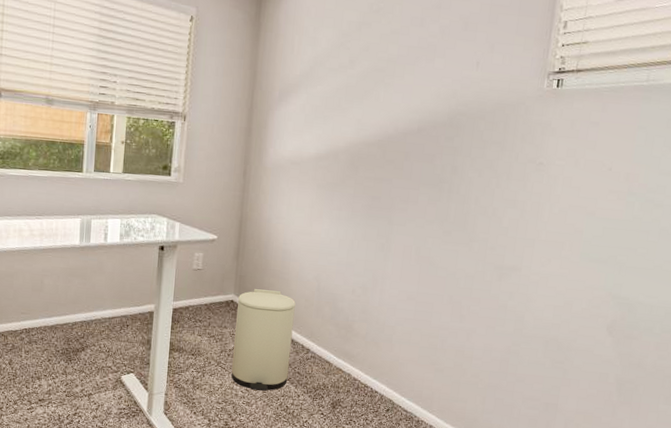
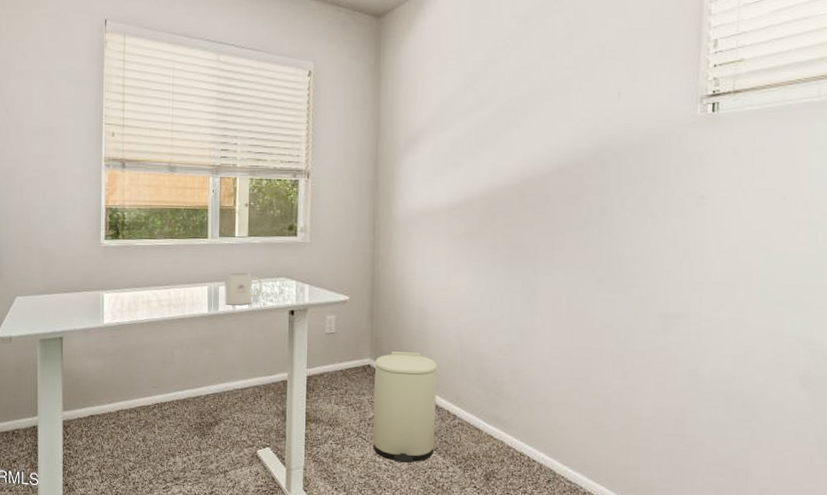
mug: none [97,206,135,239] -> present [225,272,262,306]

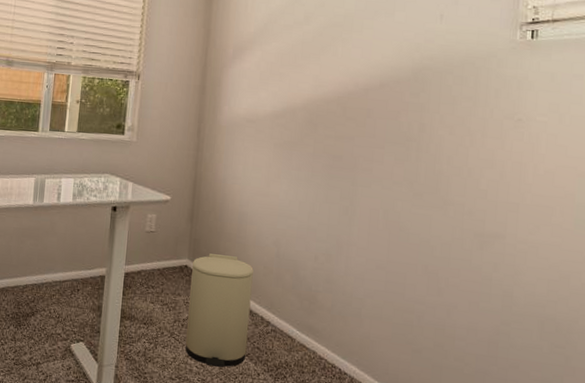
mug: present [225,272,262,306] -> none [50,165,88,199]

